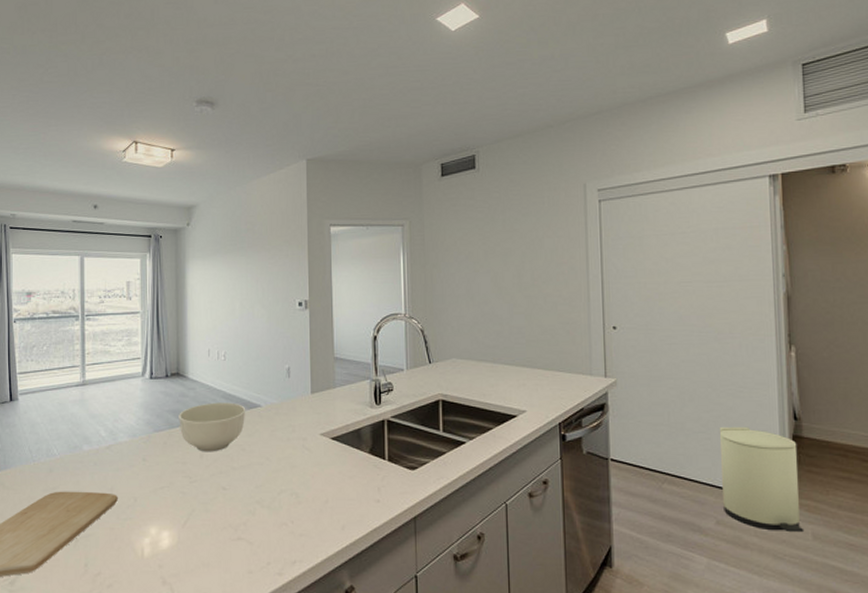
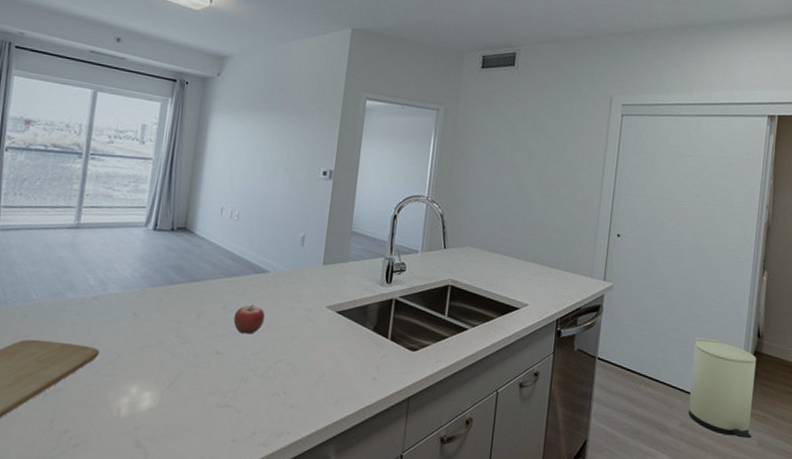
bowl: present [179,402,246,452] -> none [178,262,253,314]
fruit: none [234,439,264,468] -> present [233,304,266,335]

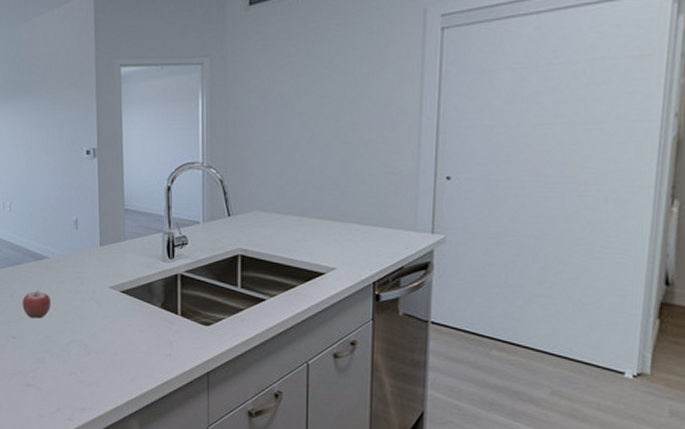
pedal bin: present [688,337,757,439] -> none [561,290,665,409]

